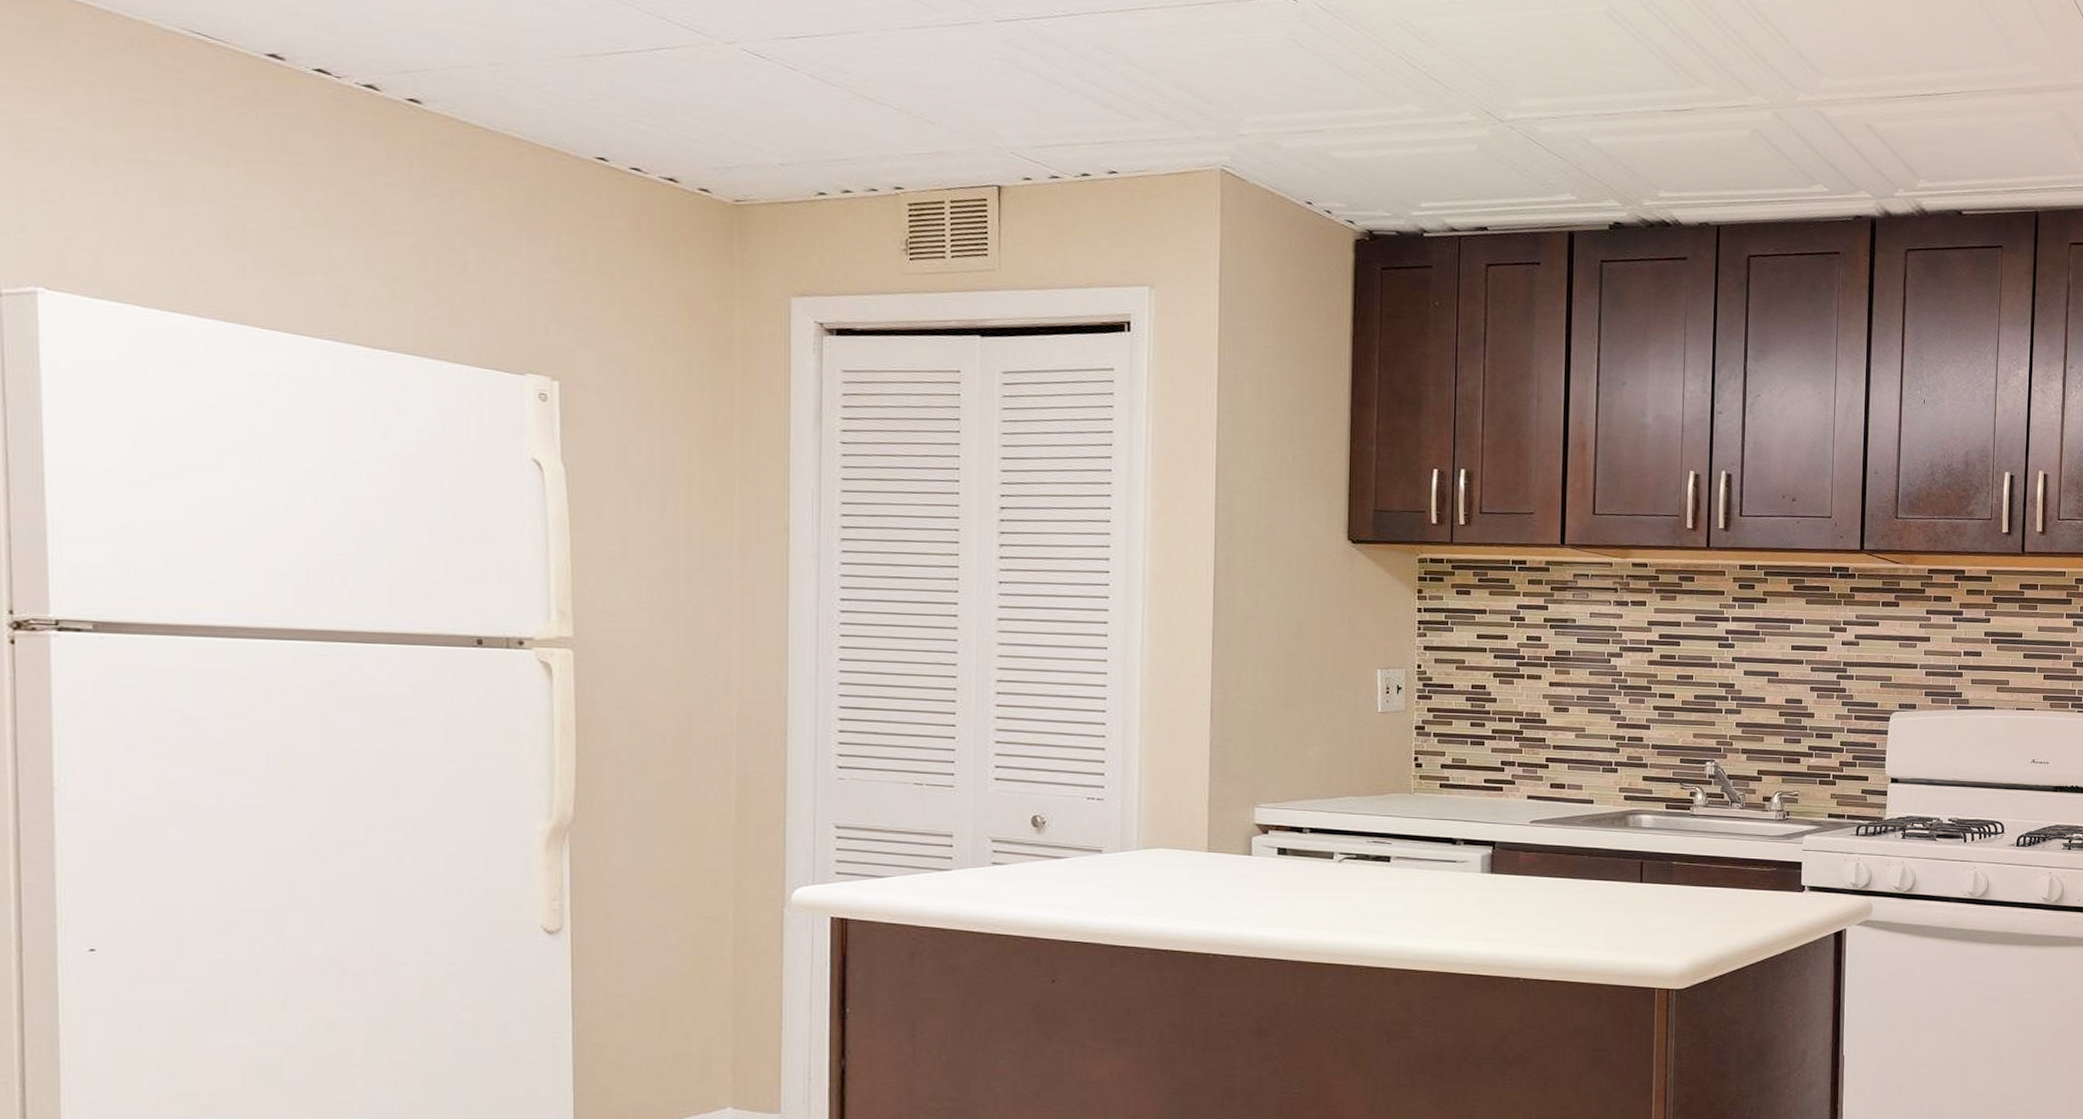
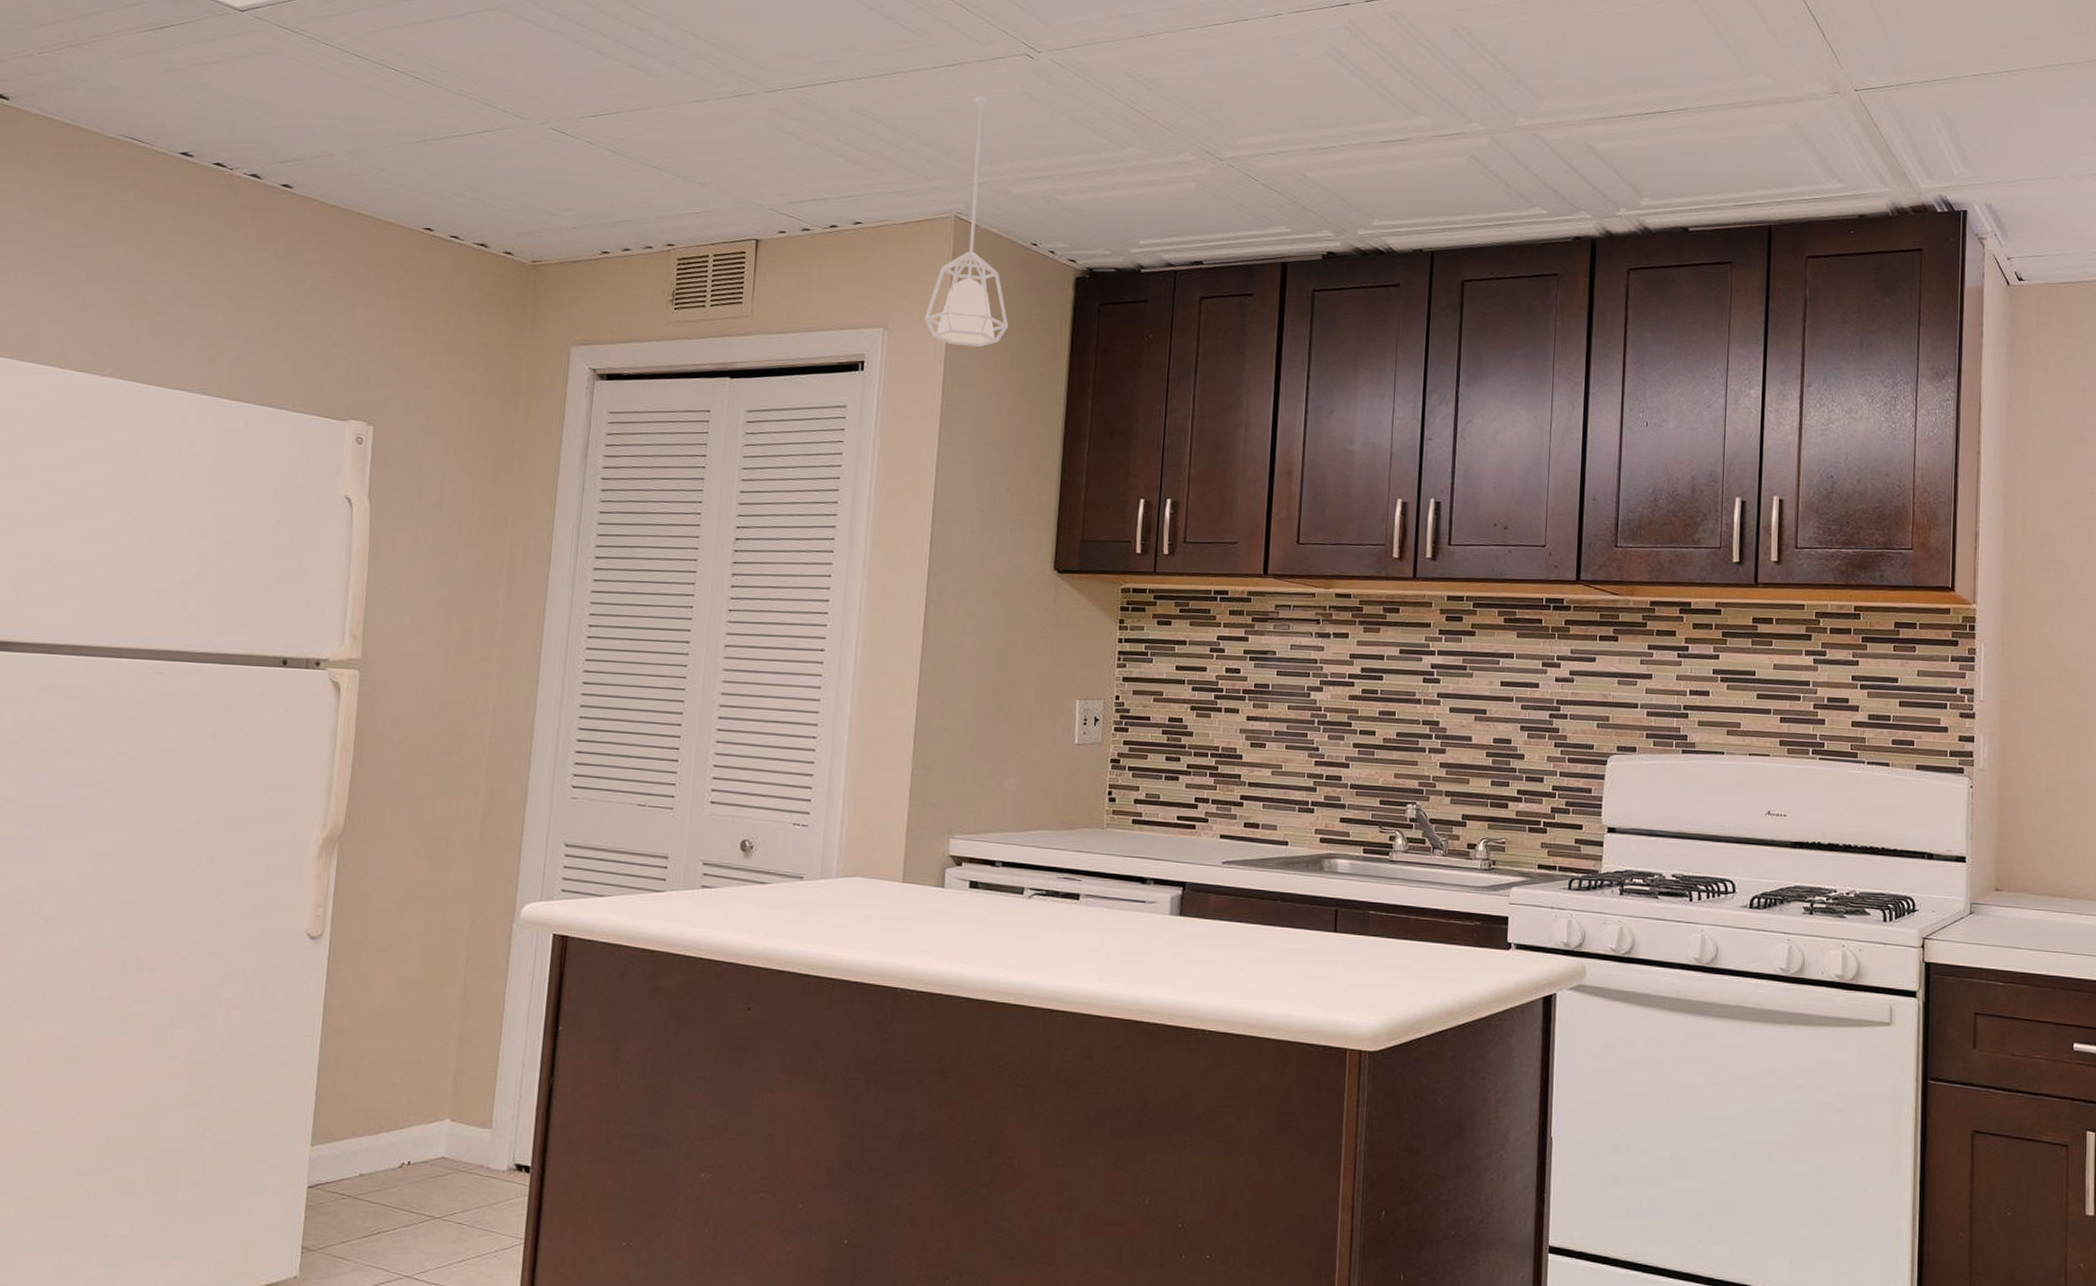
pendant lamp: none [1193,38,1286,310] -> present [924,95,1009,347]

